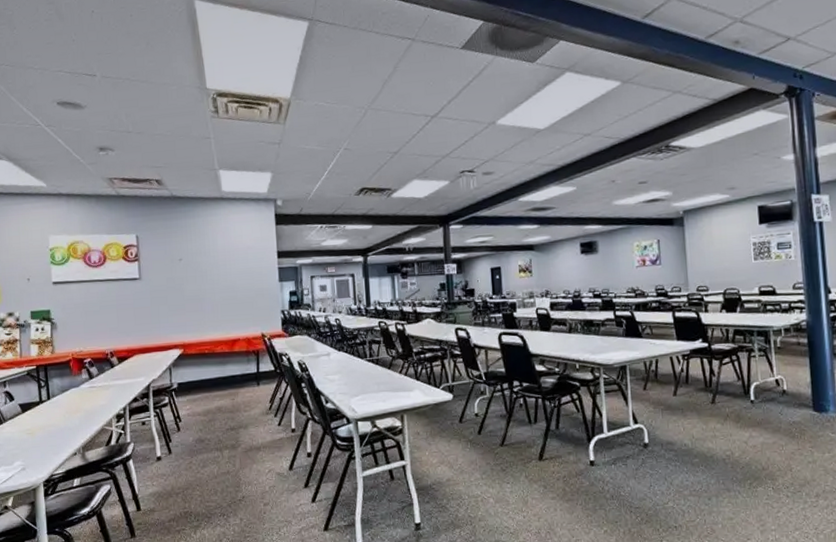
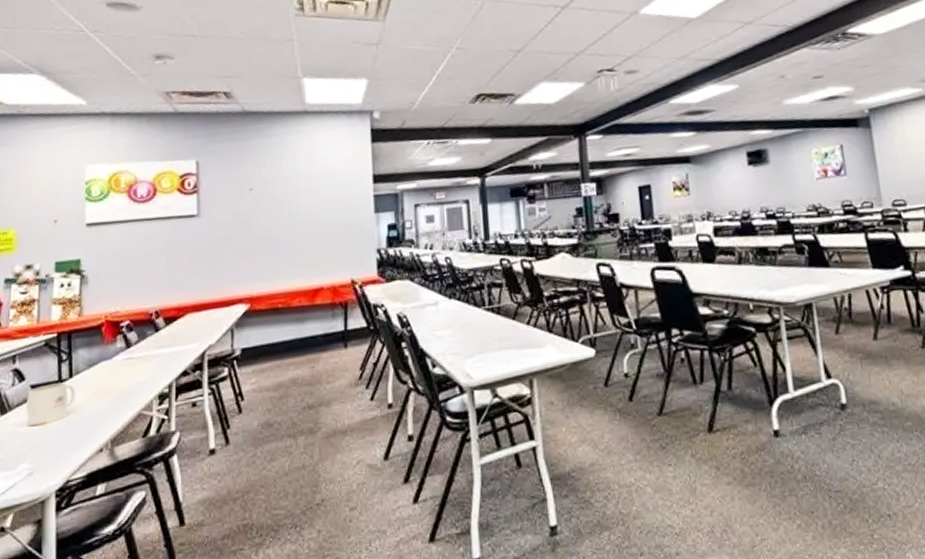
mug: none [16,403,54,435] -> present [26,382,76,427]

